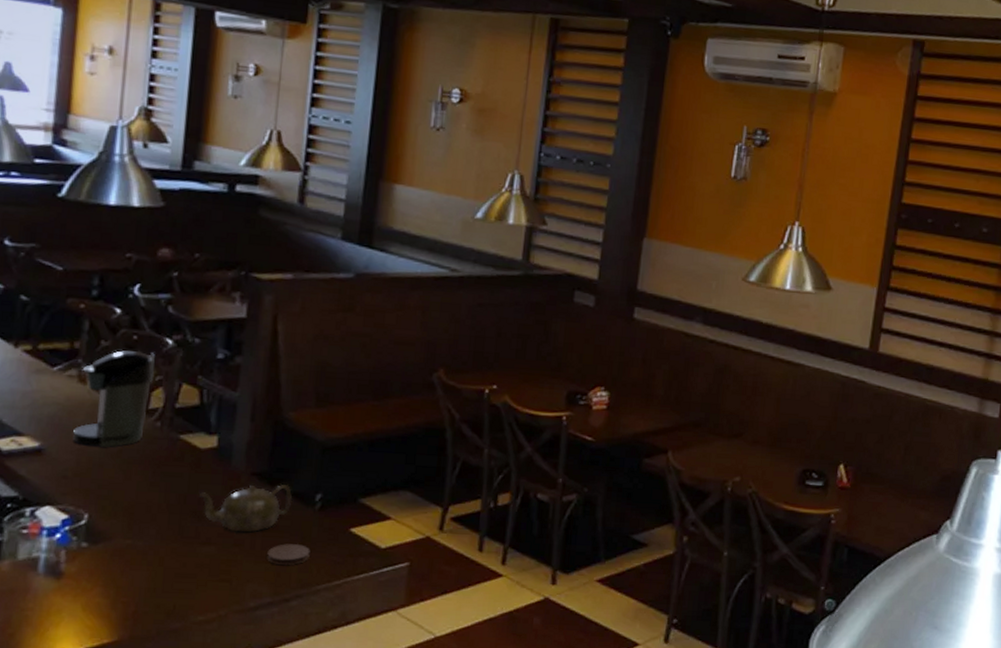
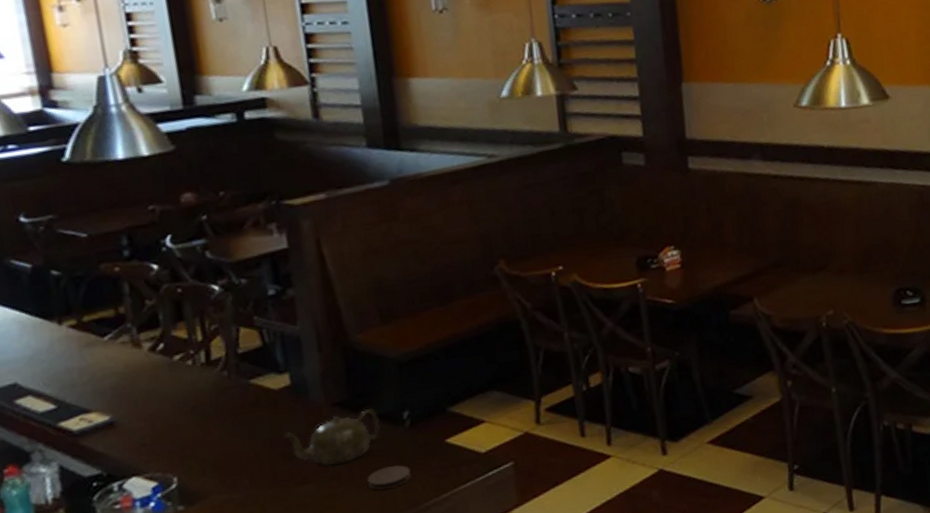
coffee maker: present [73,349,155,448] -> none [134,302,212,410]

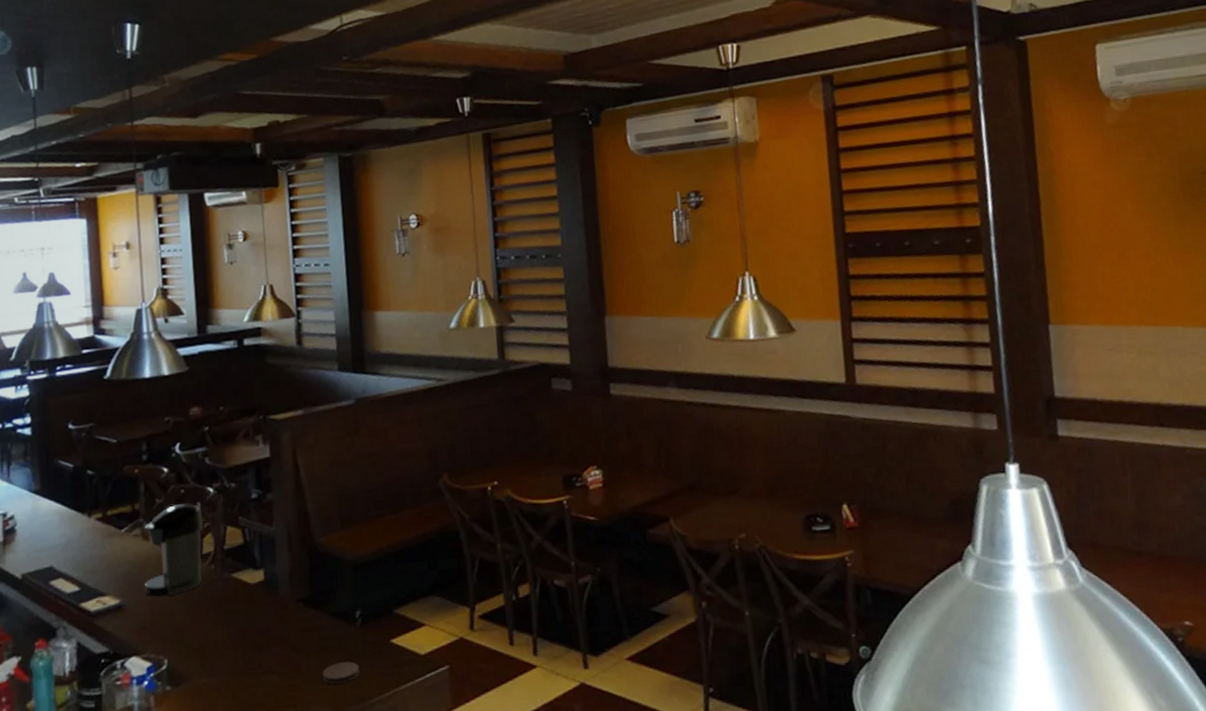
coffee maker: none [134,302,212,410] -> present [145,502,202,597]
teapot: present [283,409,381,466] -> none [255,606,336,657]

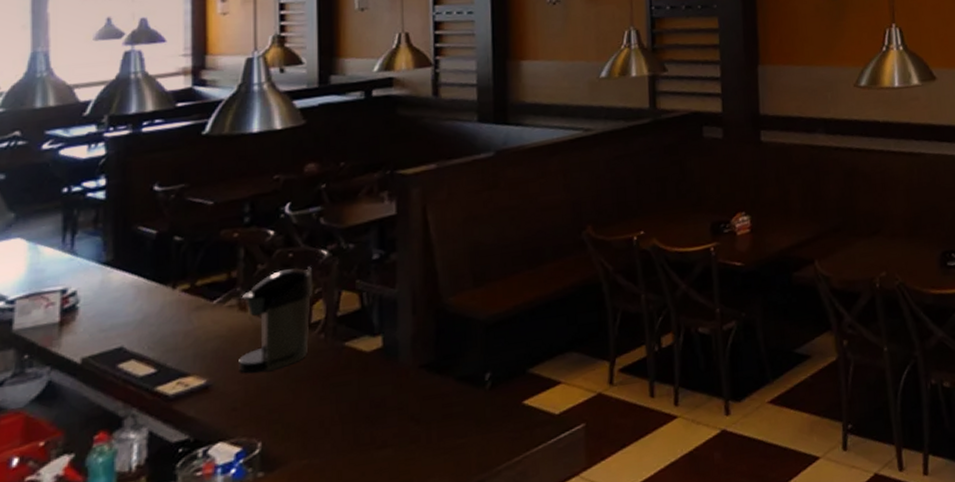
coaster: present [322,661,360,684] -> none [444,428,487,454]

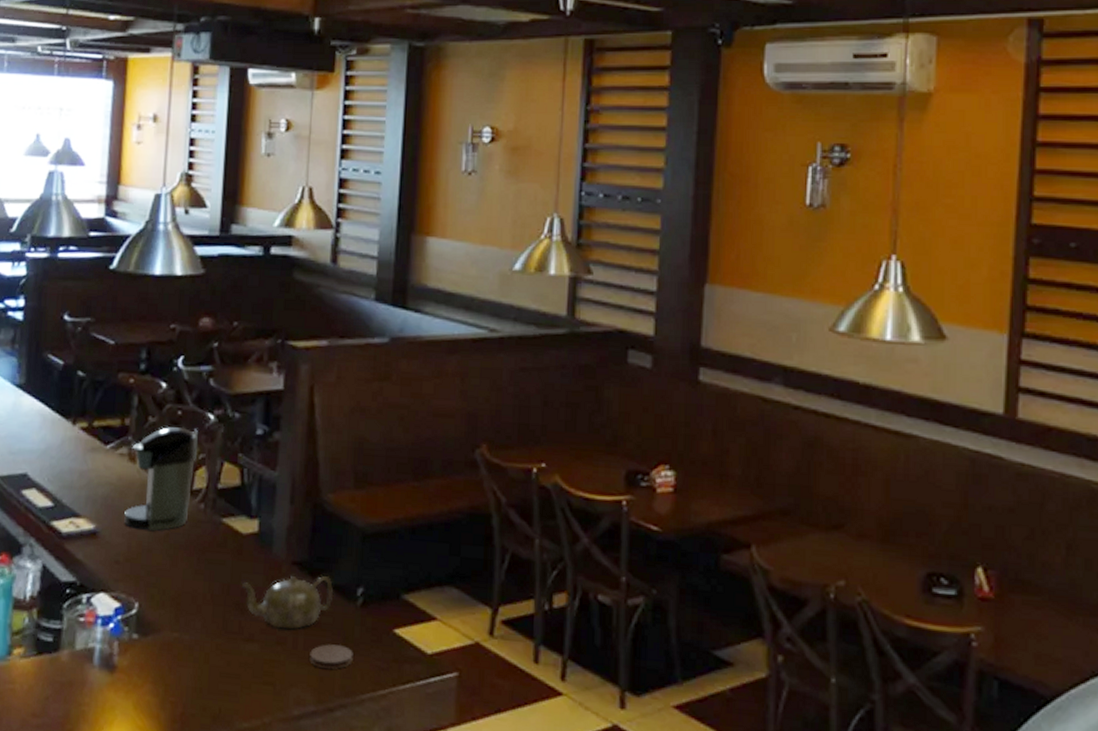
teapot: none [369,370,463,429] -> present [241,576,334,629]
coaster: none [444,428,487,454] -> present [309,644,353,670]

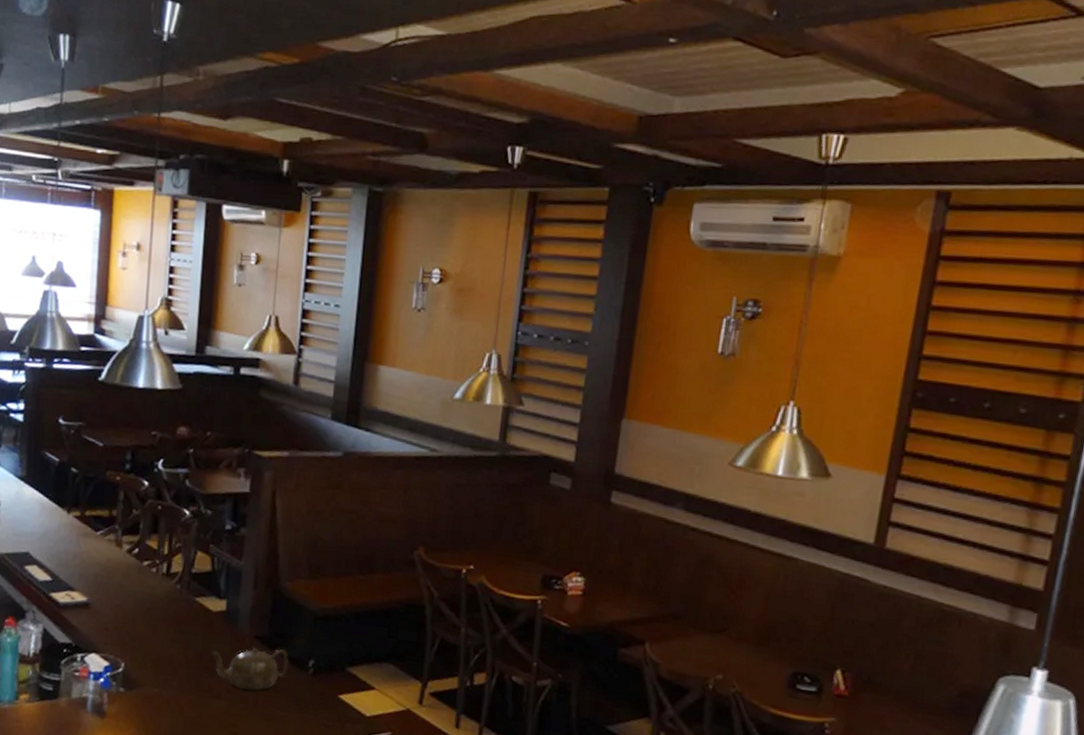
coffee maker: present [124,426,198,532] -> none [112,518,175,606]
coaster: present [309,644,353,670] -> none [267,704,304,725]

